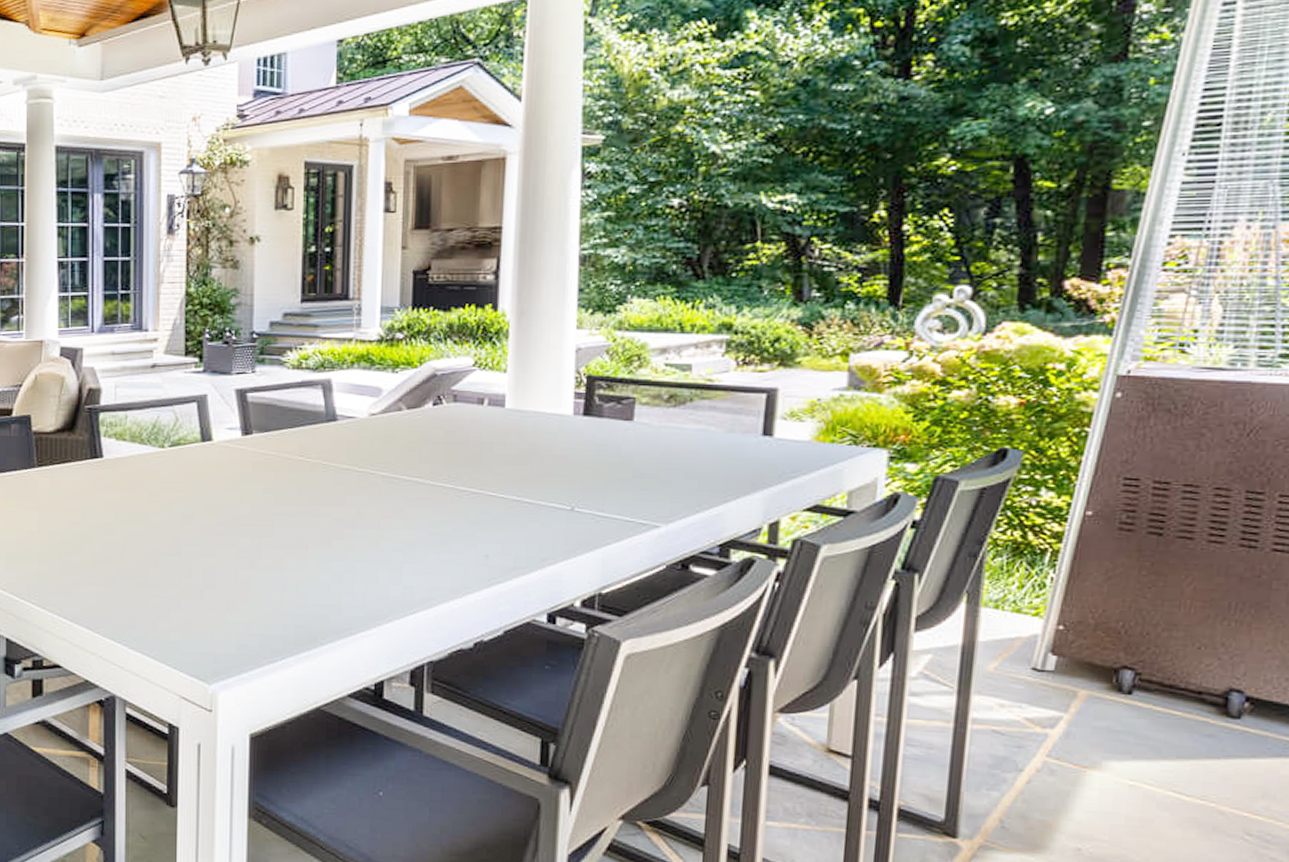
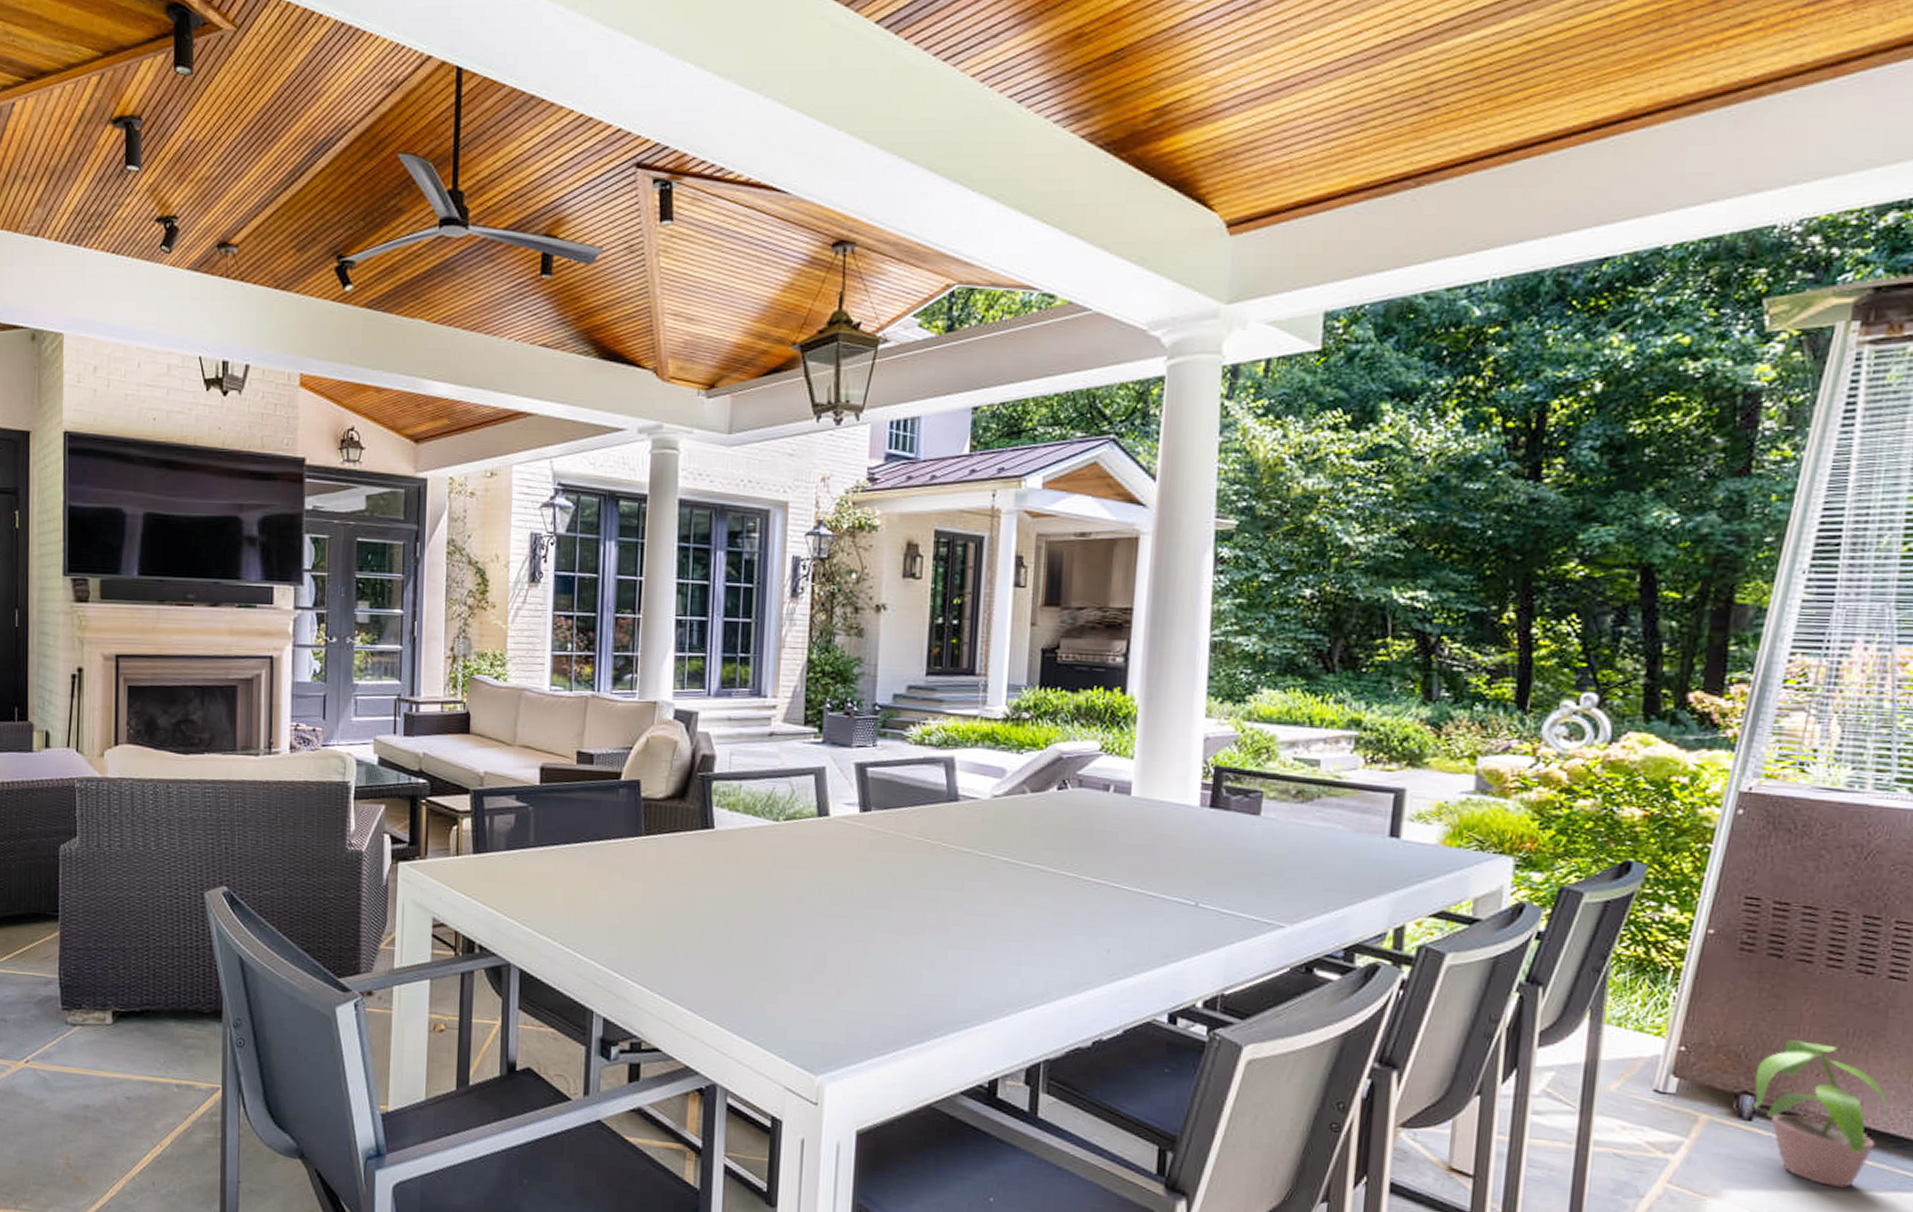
potted plant: none [1133,615,1274,755] -> present [1753,1040,1891,1188]

